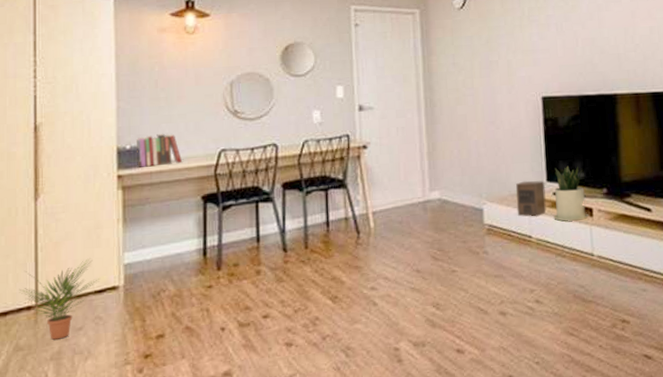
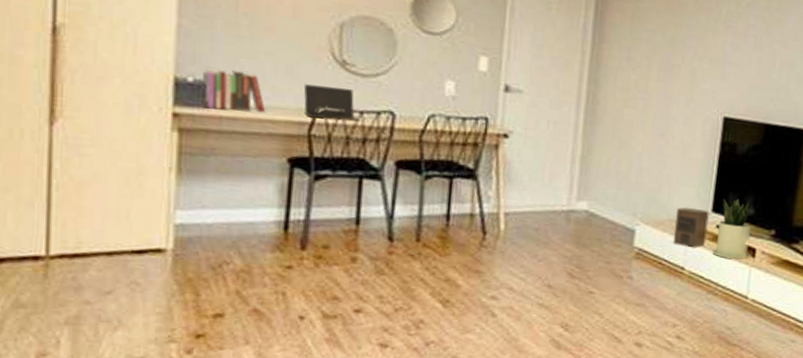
potted plant: present [19,259,100,340] -> none [22,210,141,302]
laptop: none [208,131,251,161] -> present [303,84,359,123]

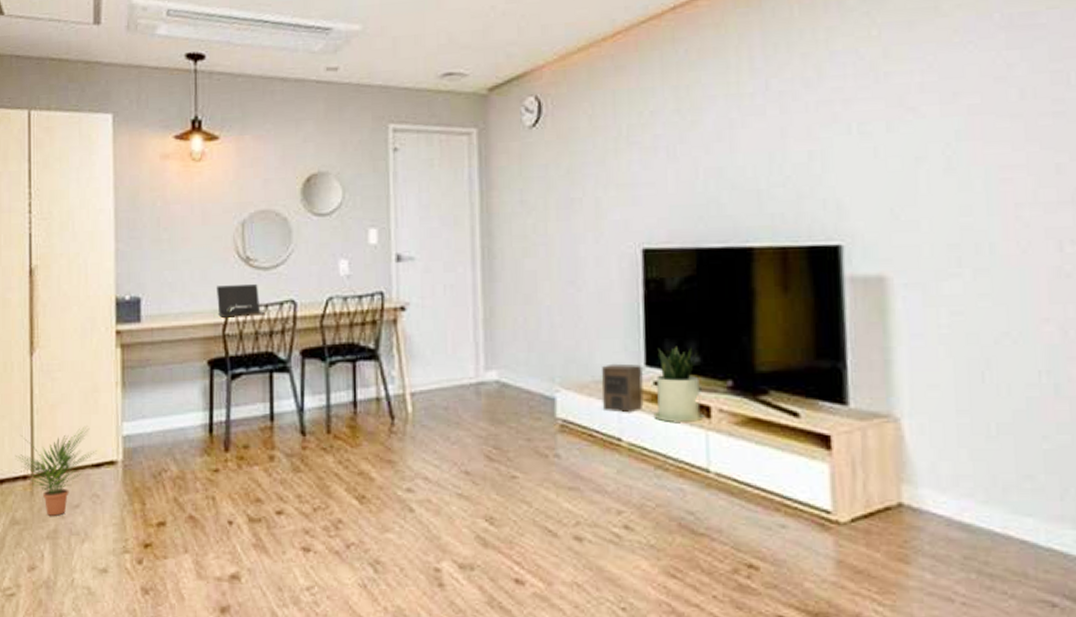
potted plant: none [22,210,141,302] -> present [15,427,98,516]
books: present [202,69,266,113] -> none [137,282,187,322]

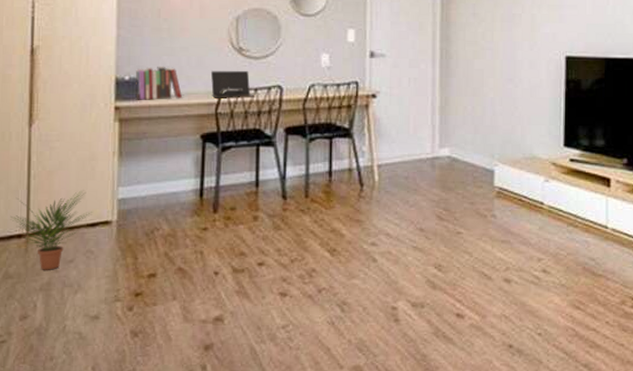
books: none [137,282,187,322] -> present [136,66,183,100]
speaker: present [601,363,644,415] -> none [530,144,563,184]
planter: present [653,346,706,424] -> none [568,132,607,191]

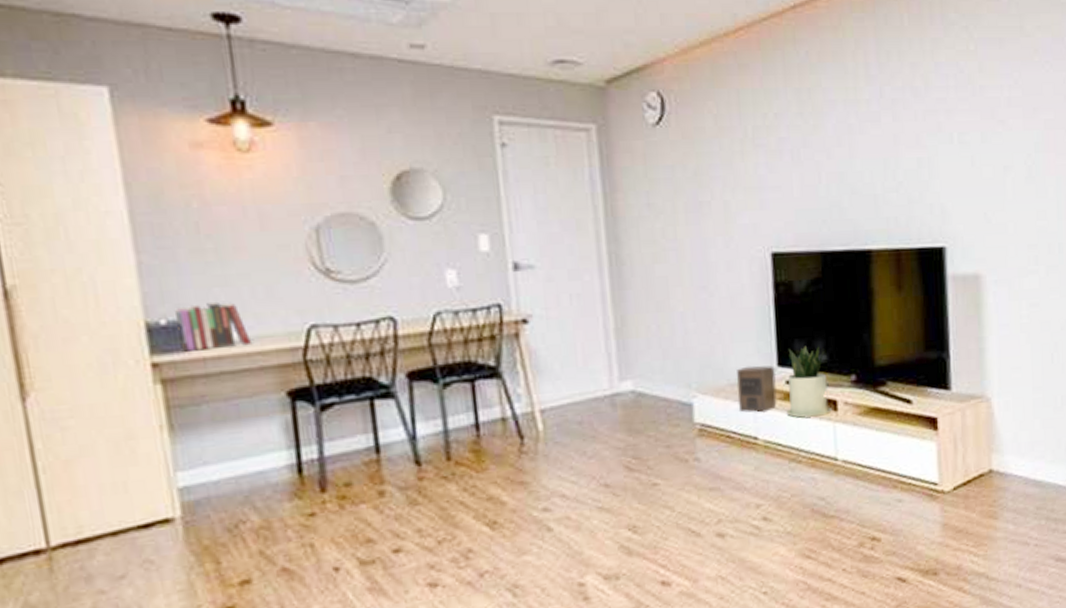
potted plant: present [10,191,93,270] -> none [17,483,144,594]
laptop: present [210,70,254,100] -> none [288,299,357,342]
speaker: none [530,144,563,184] -> present [736,365,777,414]
planter: none [568,132,607,191] -> present [786,345,833,418]

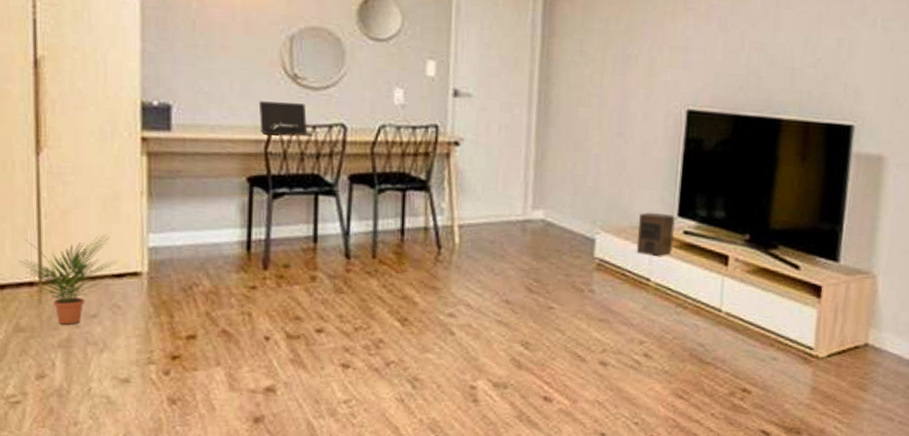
potted plant: none [17,483,144,594] -> present [18,236,119,325]
books: present [175,301,253,352] -> none [167,91,225,133]
laptop: none [288,299,357,342] -> present [258,101,312,138]
planter: present [786,345,833,418] -> none [680,200,724,269]

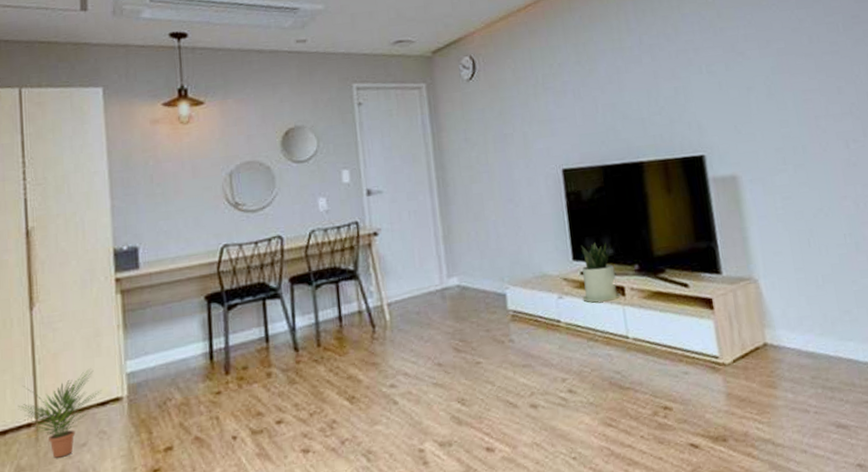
laptop: present [258,101,312,138] -> none [208,224,255,258]
speaker: present [636,212,676,258] -> none [540,260,574,300]
planter: none [680,200,724,269] -> present [580,242,622,303]

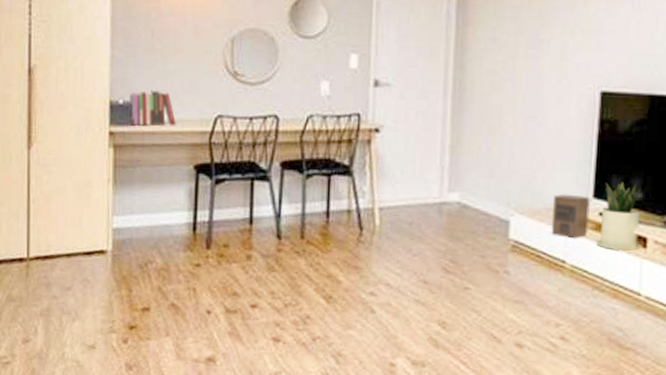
potted plant: present [18,370,103,458] -> none [12,218,89,296]
books: none [134,231,183,269] -> present [129,89,177,126]
speaker: none [540,260,574,300] -> present [551,193,591,240]

